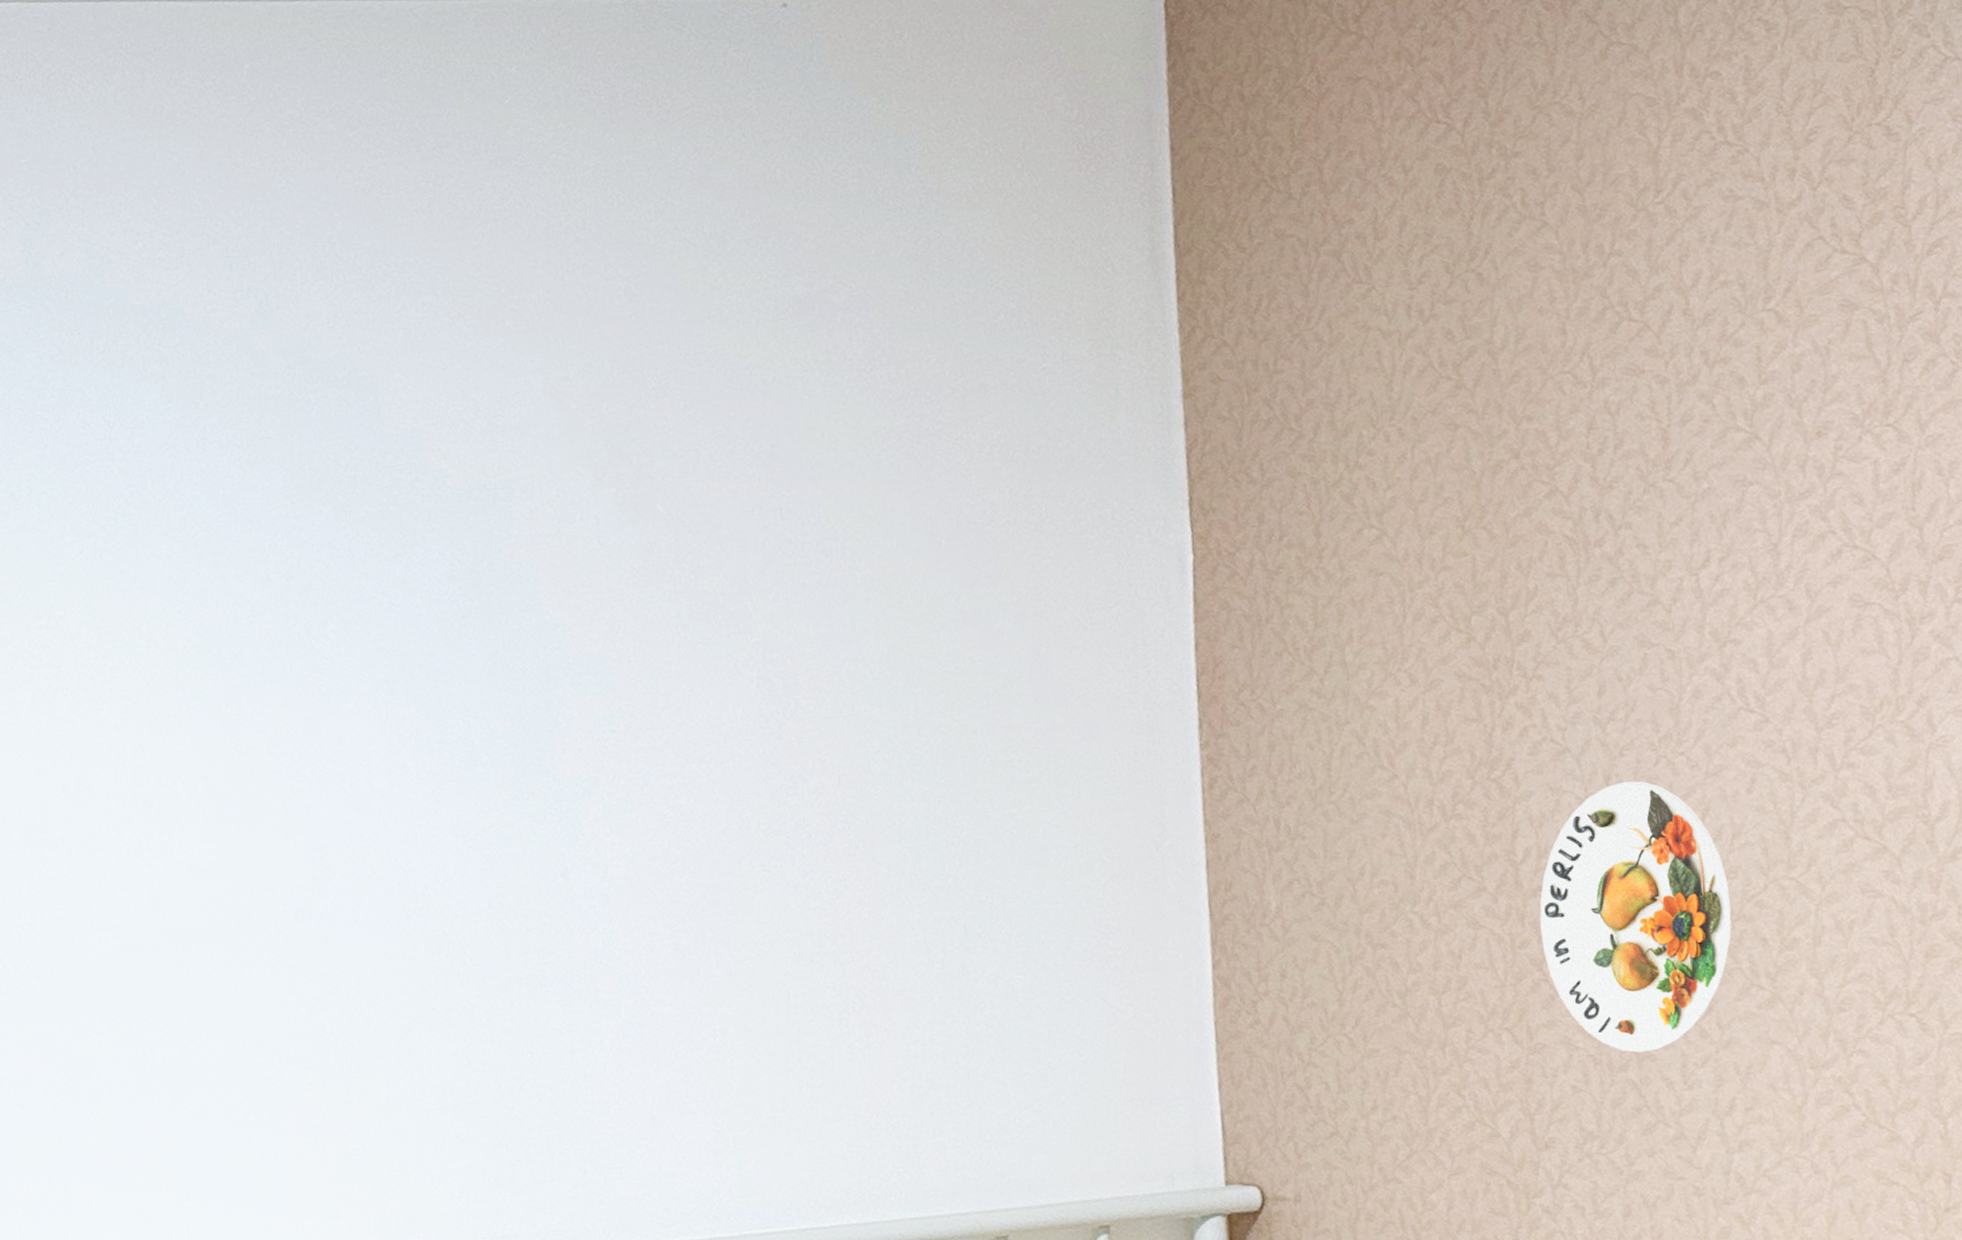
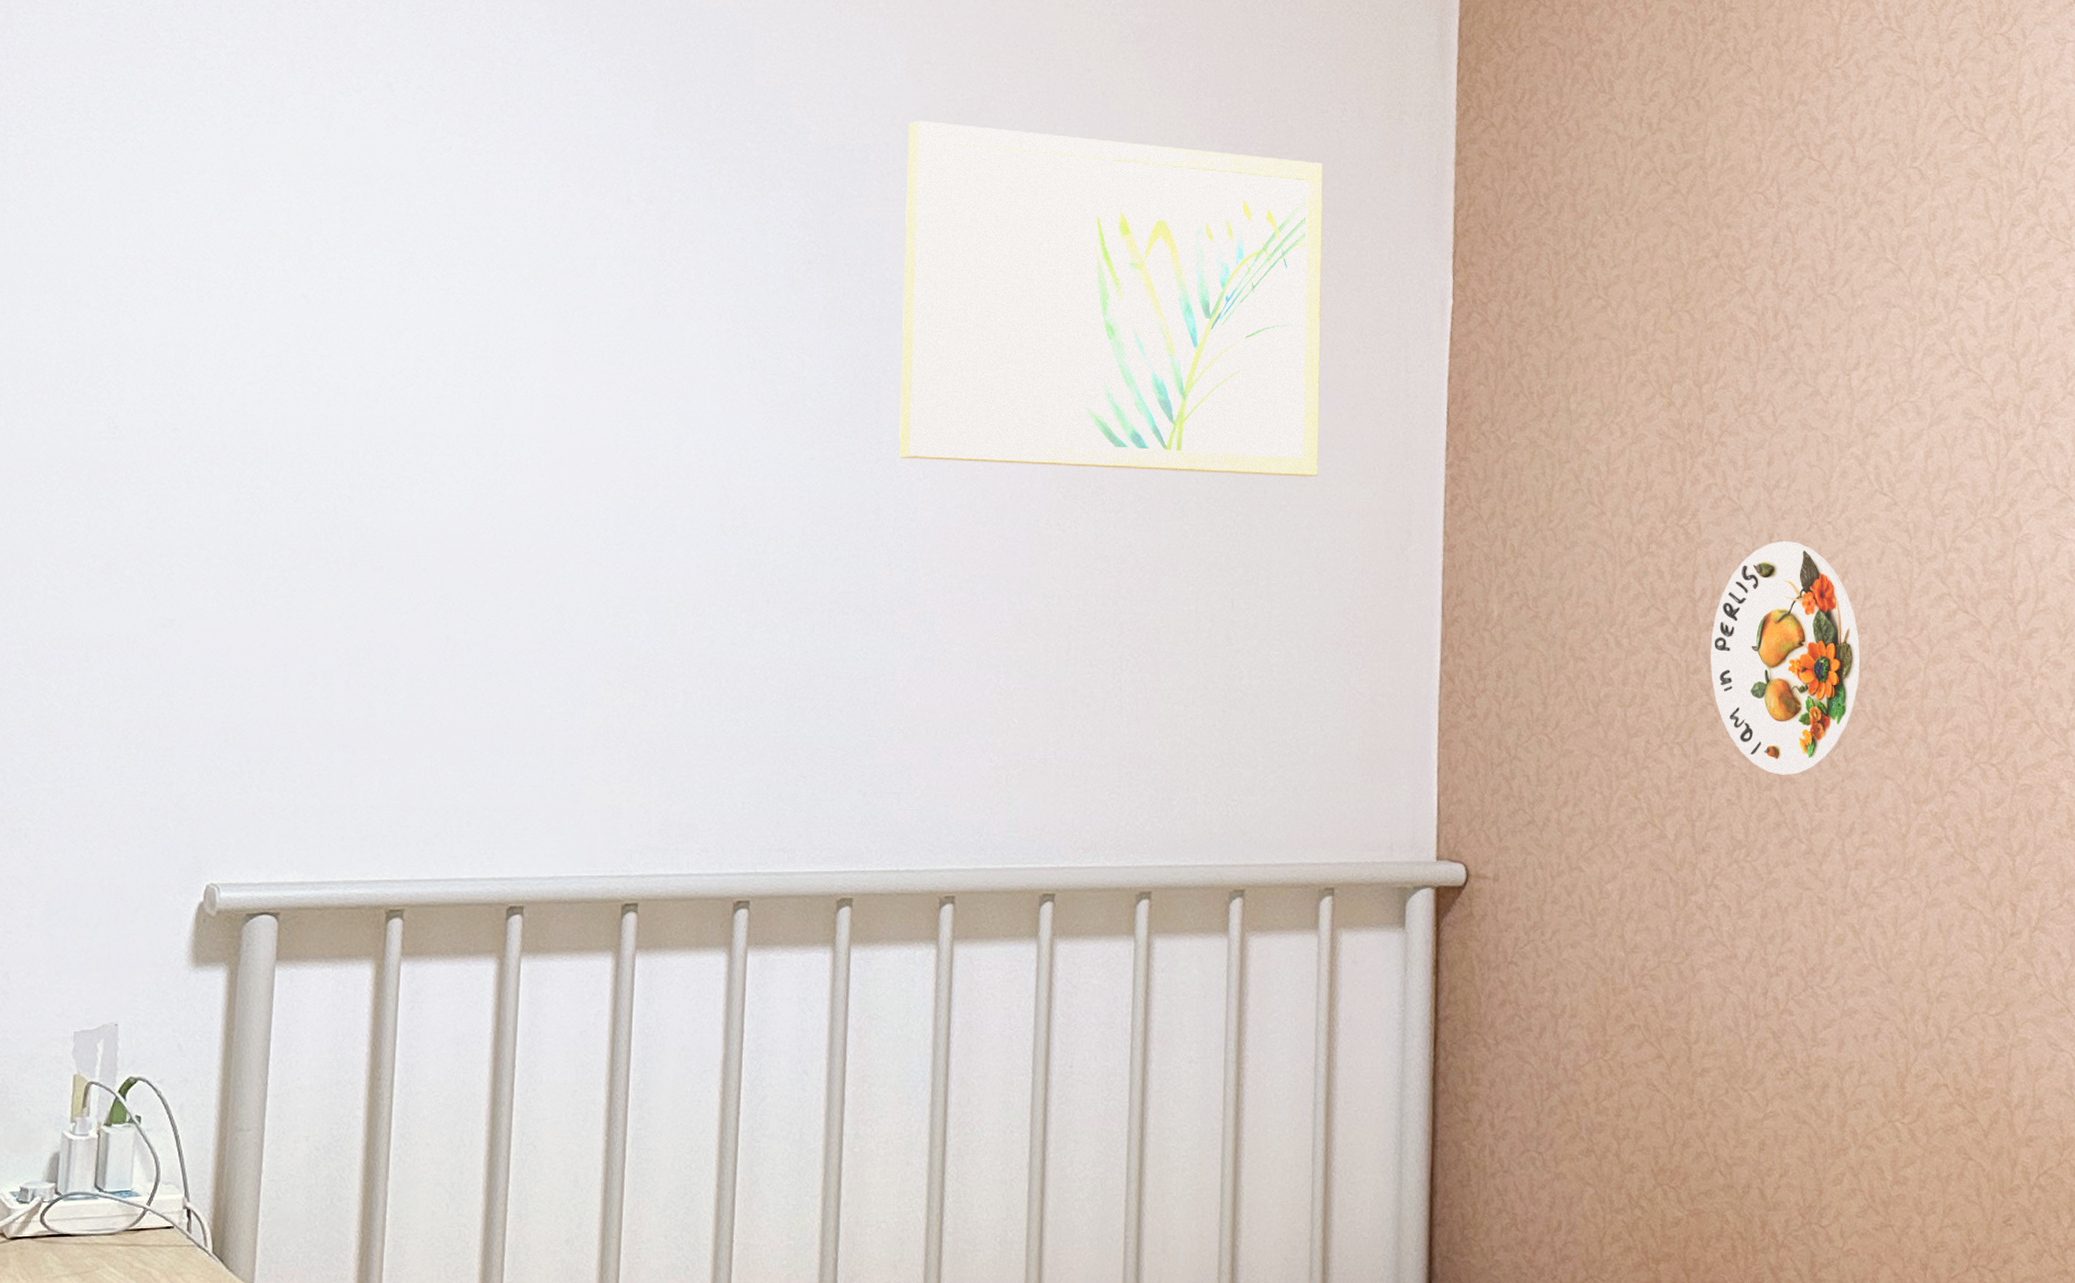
wall art: none [552,420,1051,815] -> present [899,121,1322,477]

